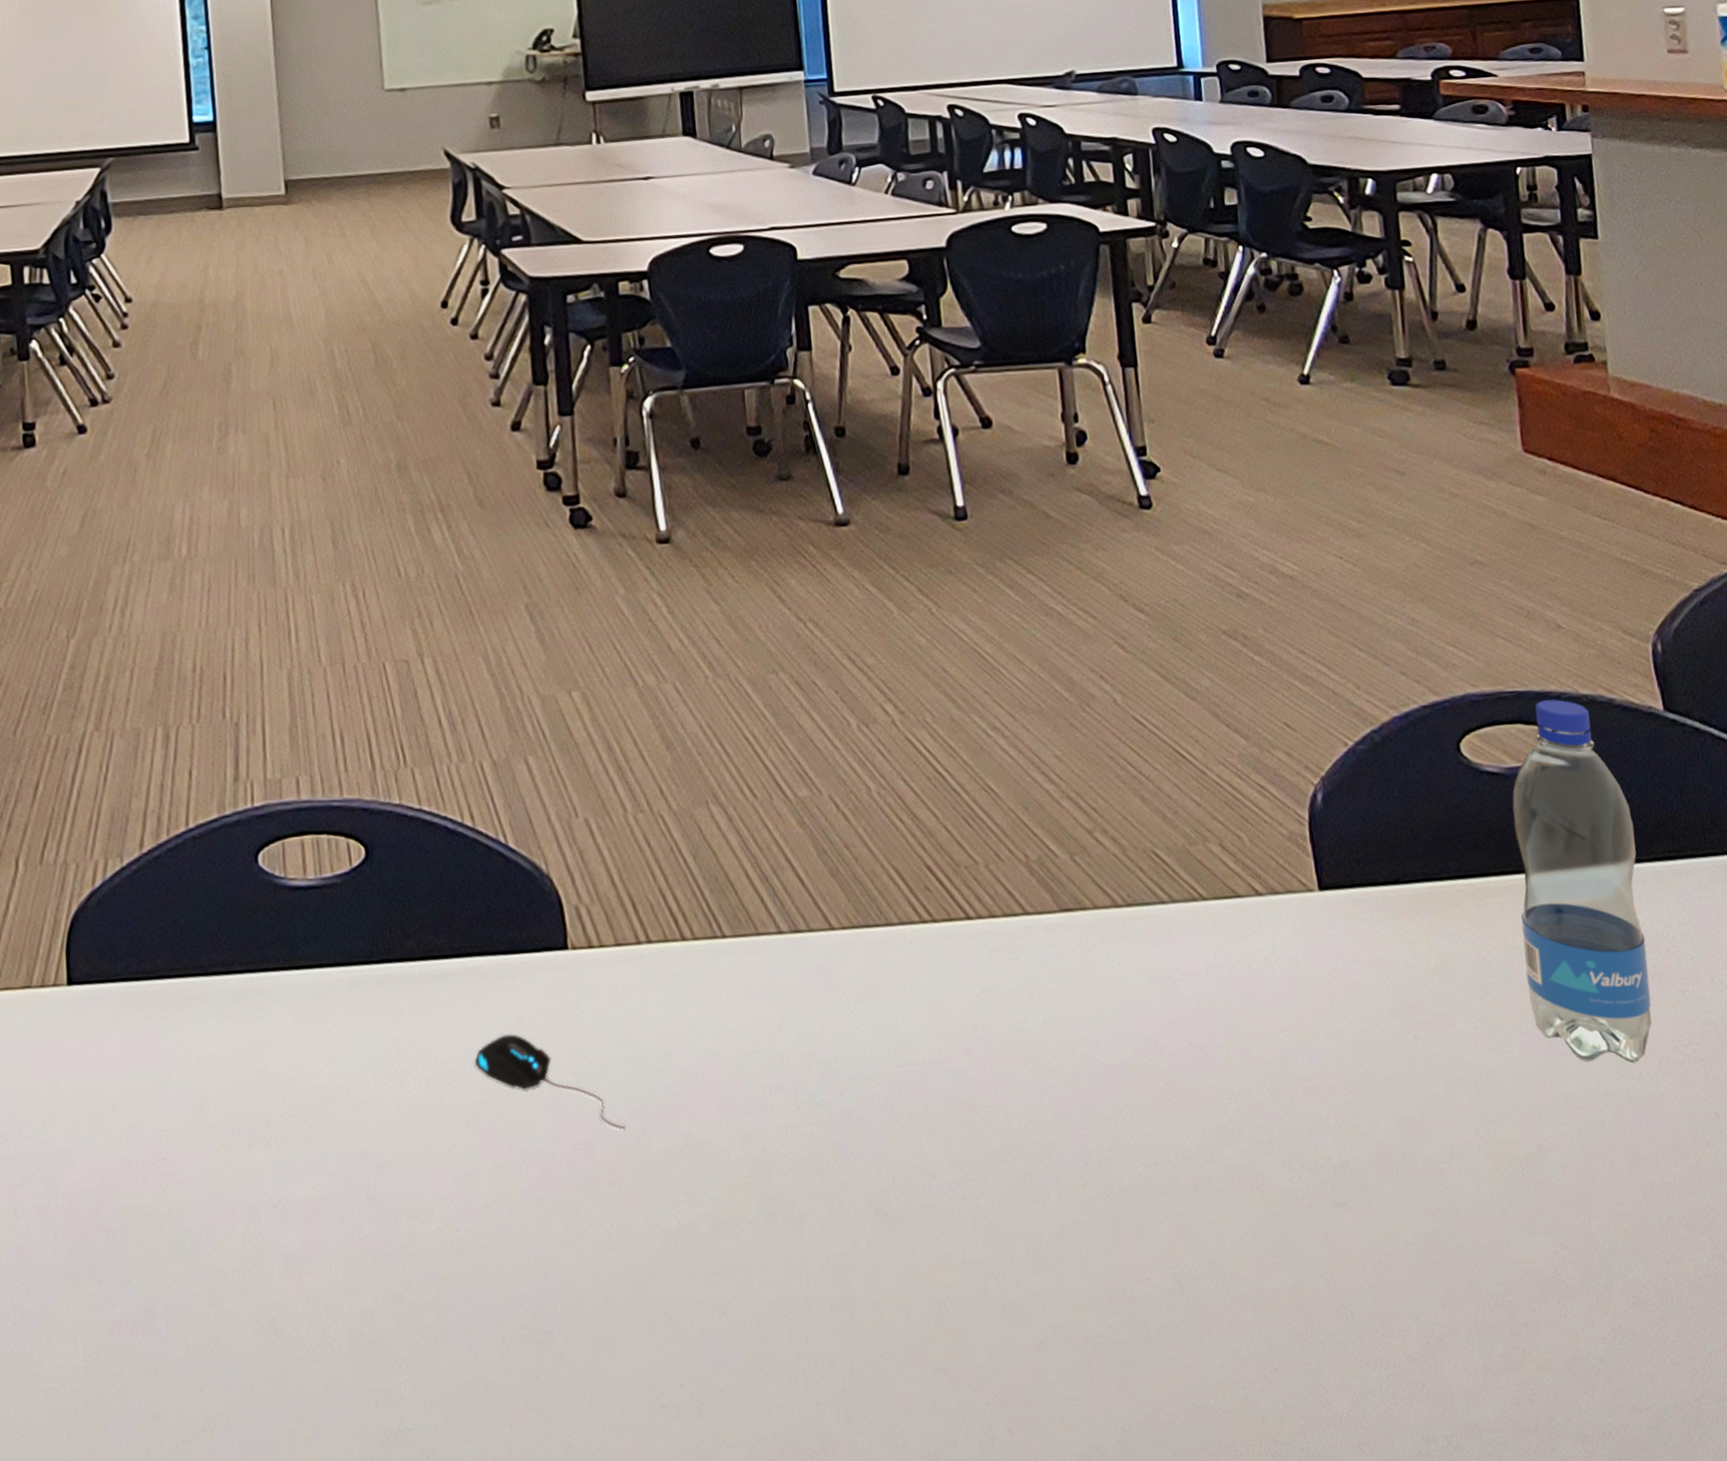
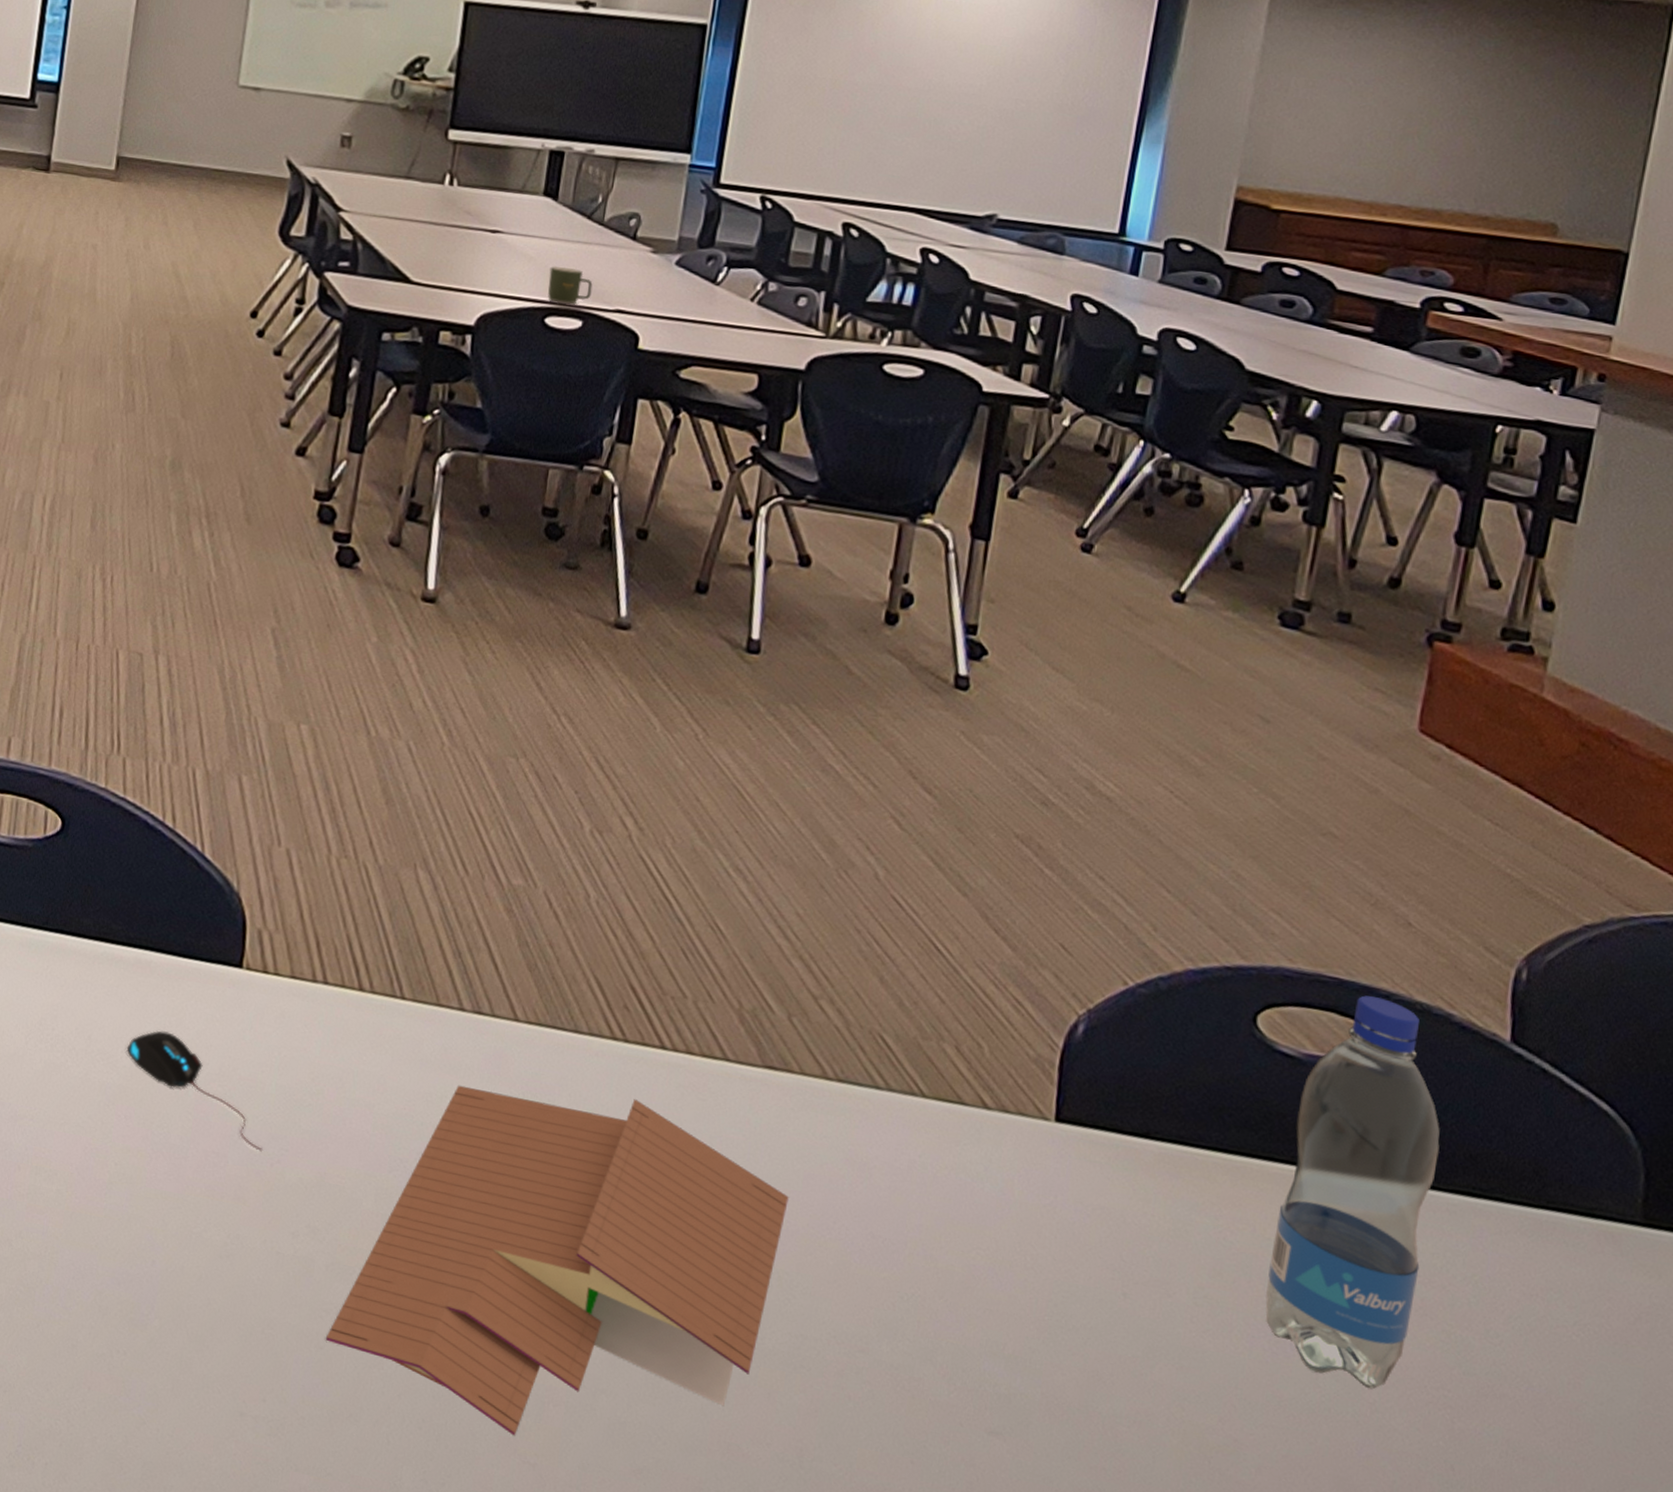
mug: none [703,197,746,233] -> present [548,265,593,305]
papers: none [725,975,1117,1346] -> present [325,1085,789,1436]

